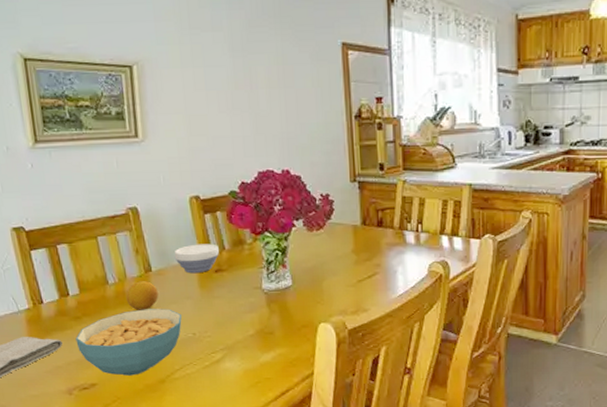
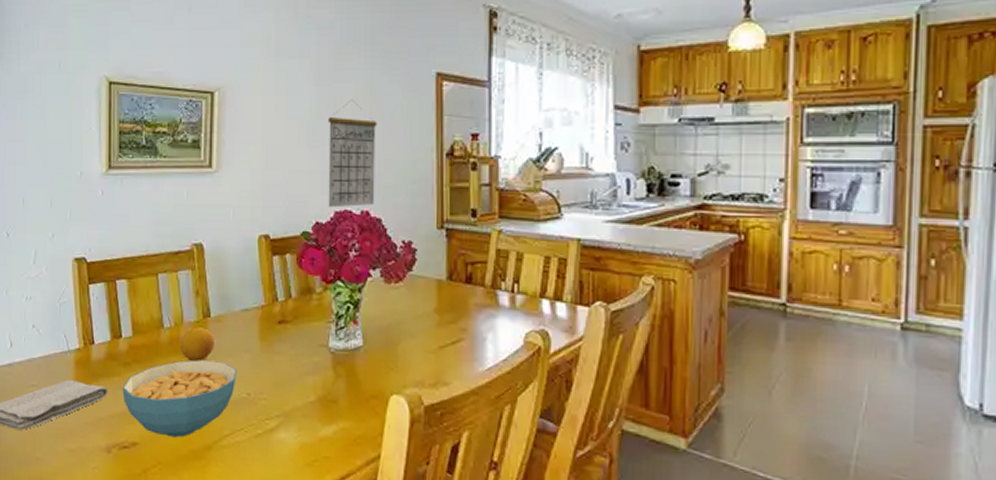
bowl: present [174,243,219,274] -> none [236,289,284,324]
calendar: none [244,69,294,169] -> present [327,99,377,208]

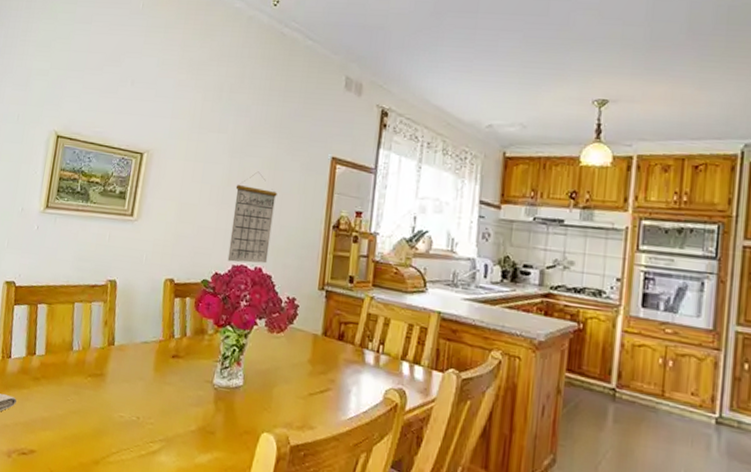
cereal bowl: present [122,360,237,438] -> none [28,381,131,450]
fruit: present [180,327,215,361] -> none [84,353,115,384]

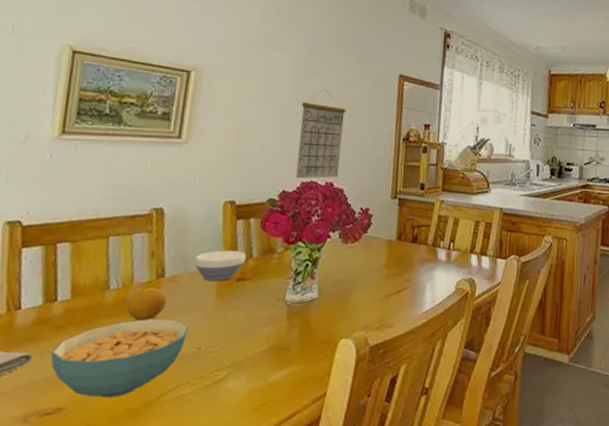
cereal bowl: none [28,381,131,450] -> present [50,319,189,398]
fruit: none [84,353,115,384] -> present [126,287,167,320]
bowl: none [138,325,181,356] -> present [194,250,246,282]

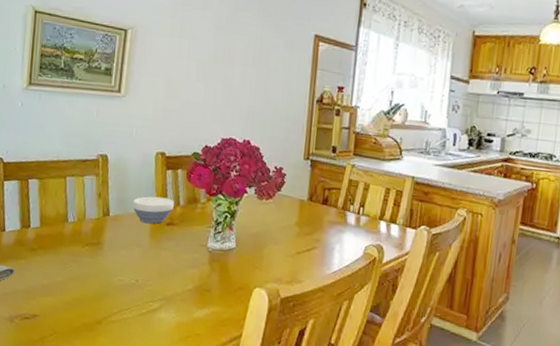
cereal bowl: present [50,319,189,398] -> none [27,250,129,313]
fruit: present [126,287,167,320] -> none [81,223,112,252]
calendar: present [295,89,346,179] -> none [216,48,263,136]

